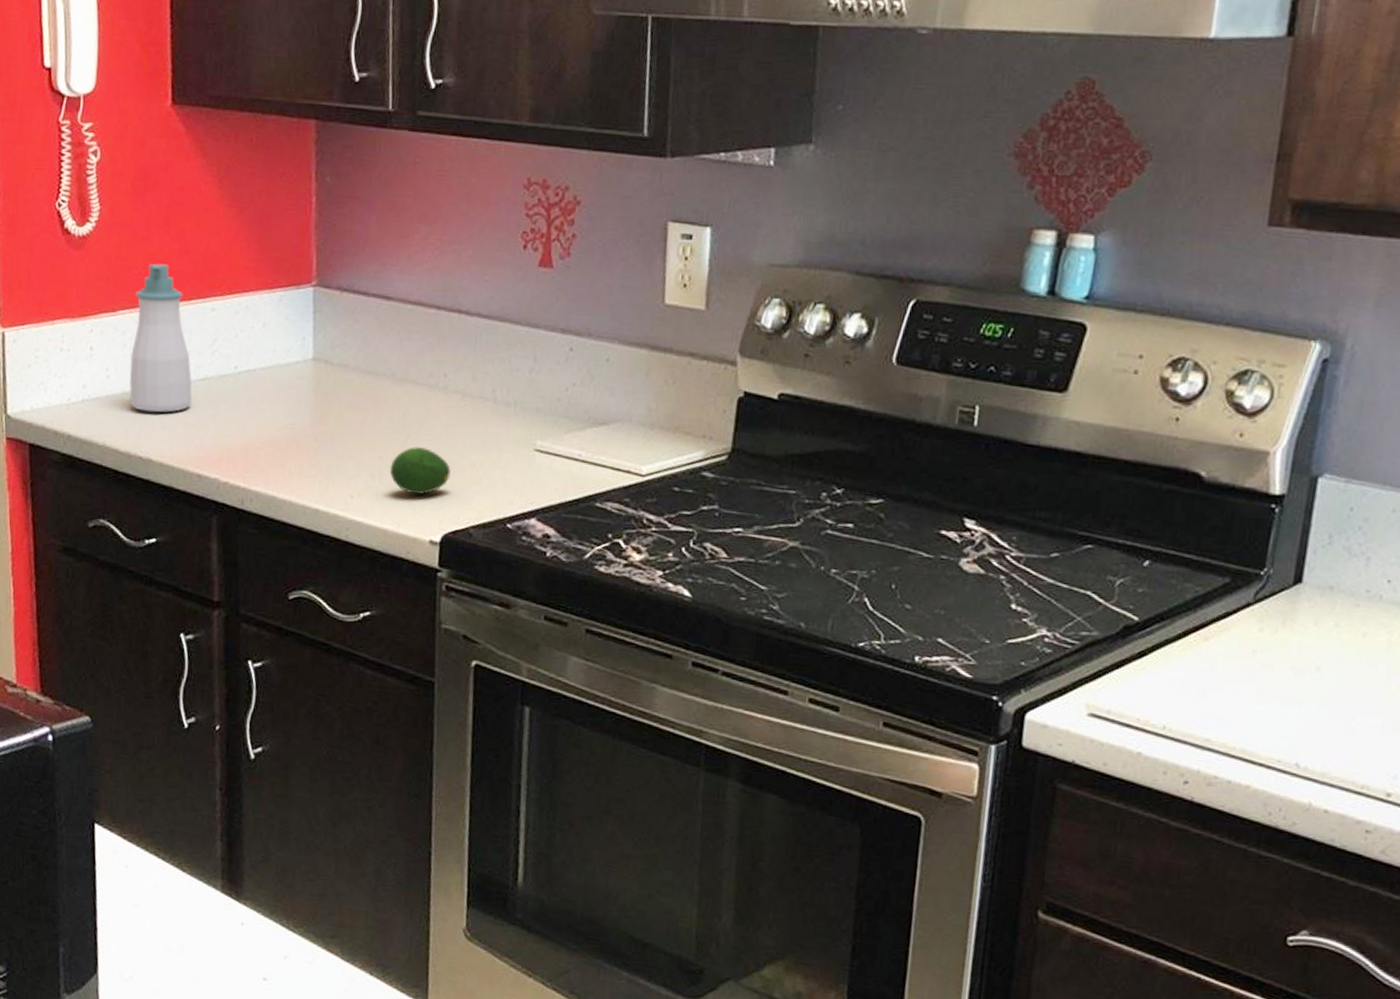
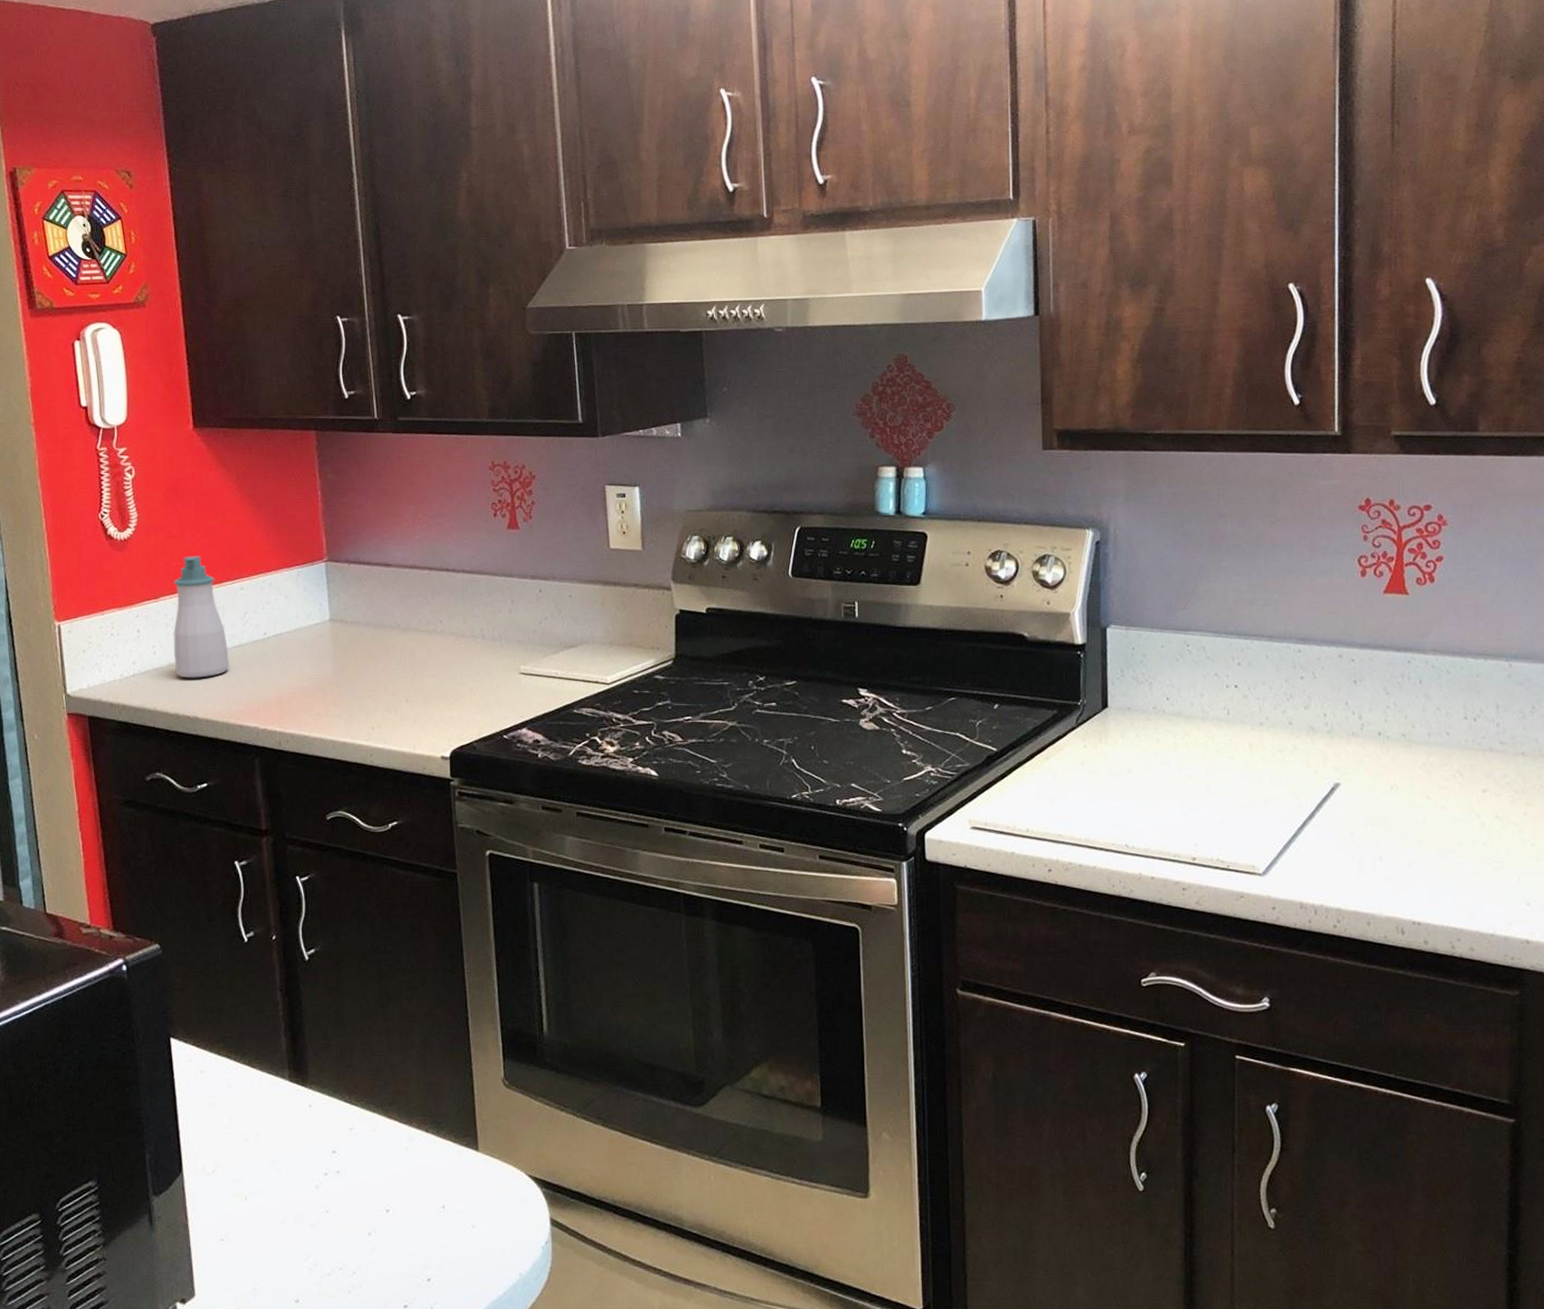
fruit: present [389,447,451,495] -> none [402,682,453,721]

